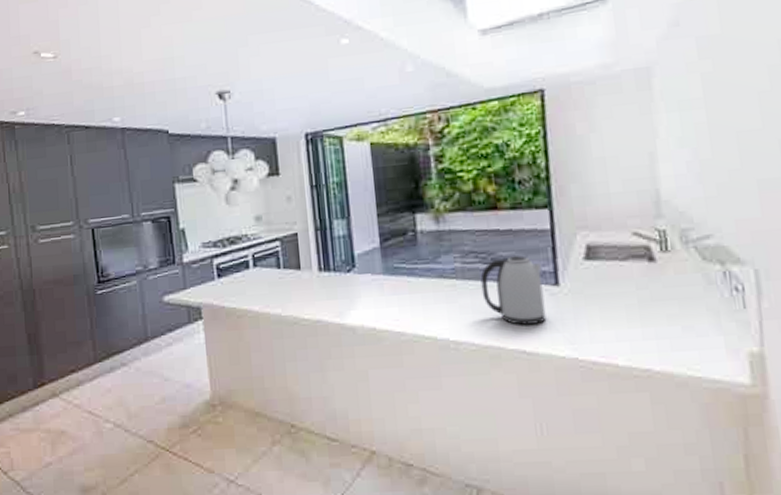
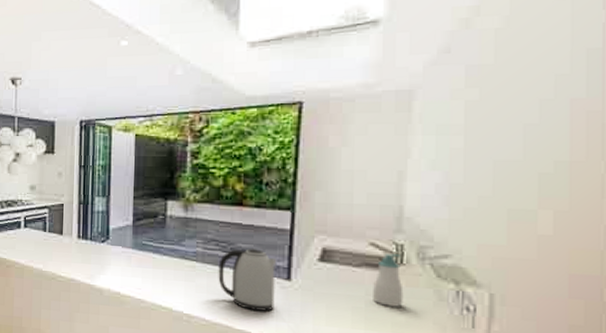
soap bottle: none [642,241,675,299] -> present [373,254,404,307]

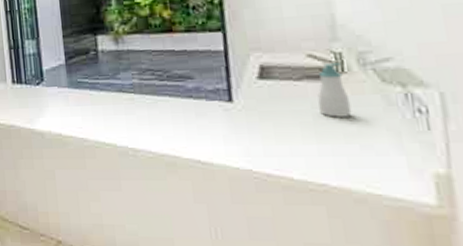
kettle: present [218,249,277,312] -> none [156,74,221,137]

